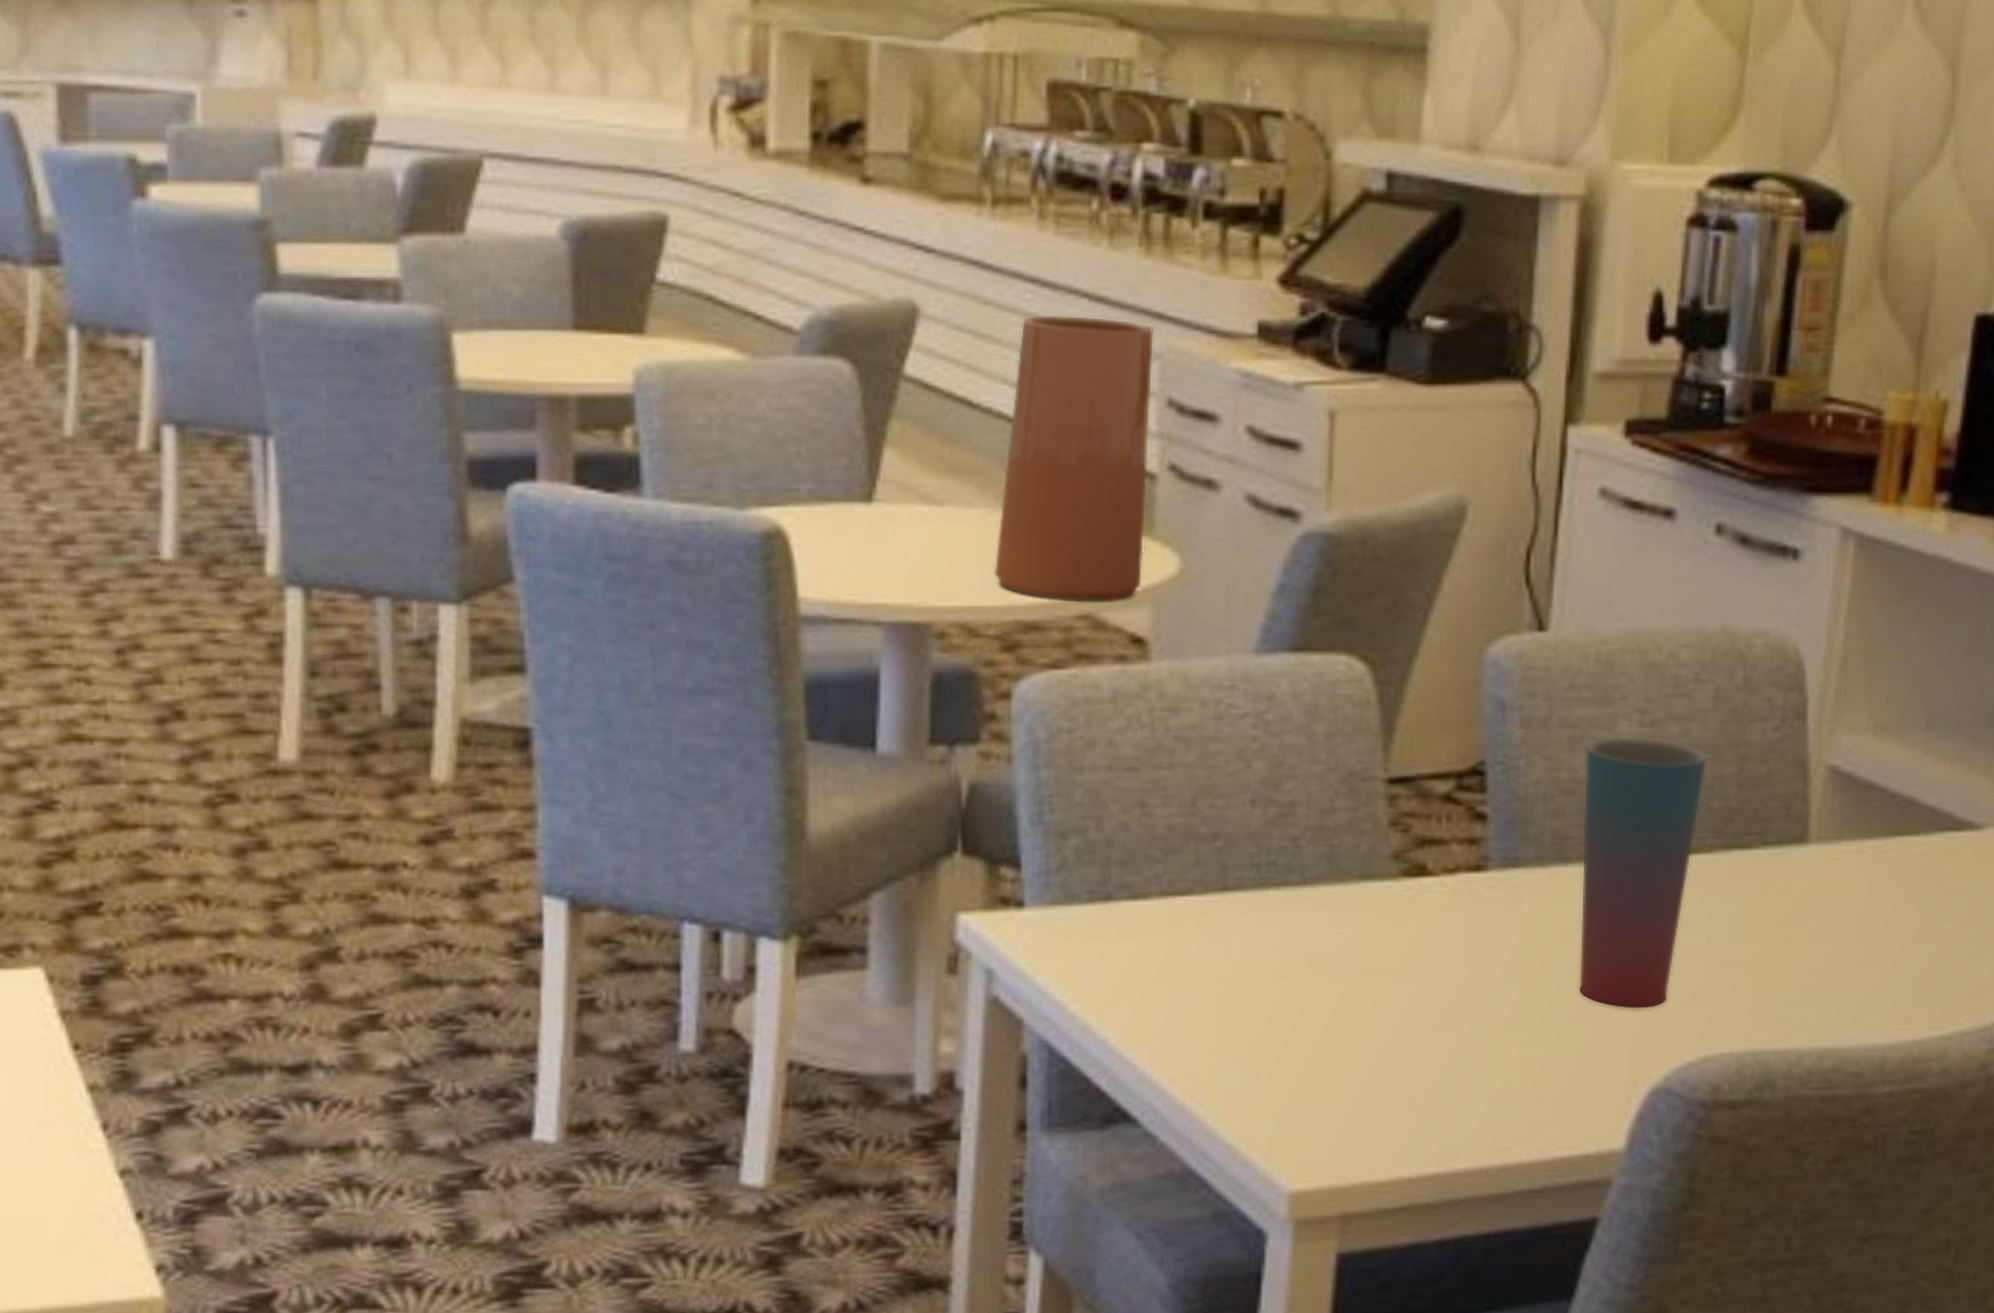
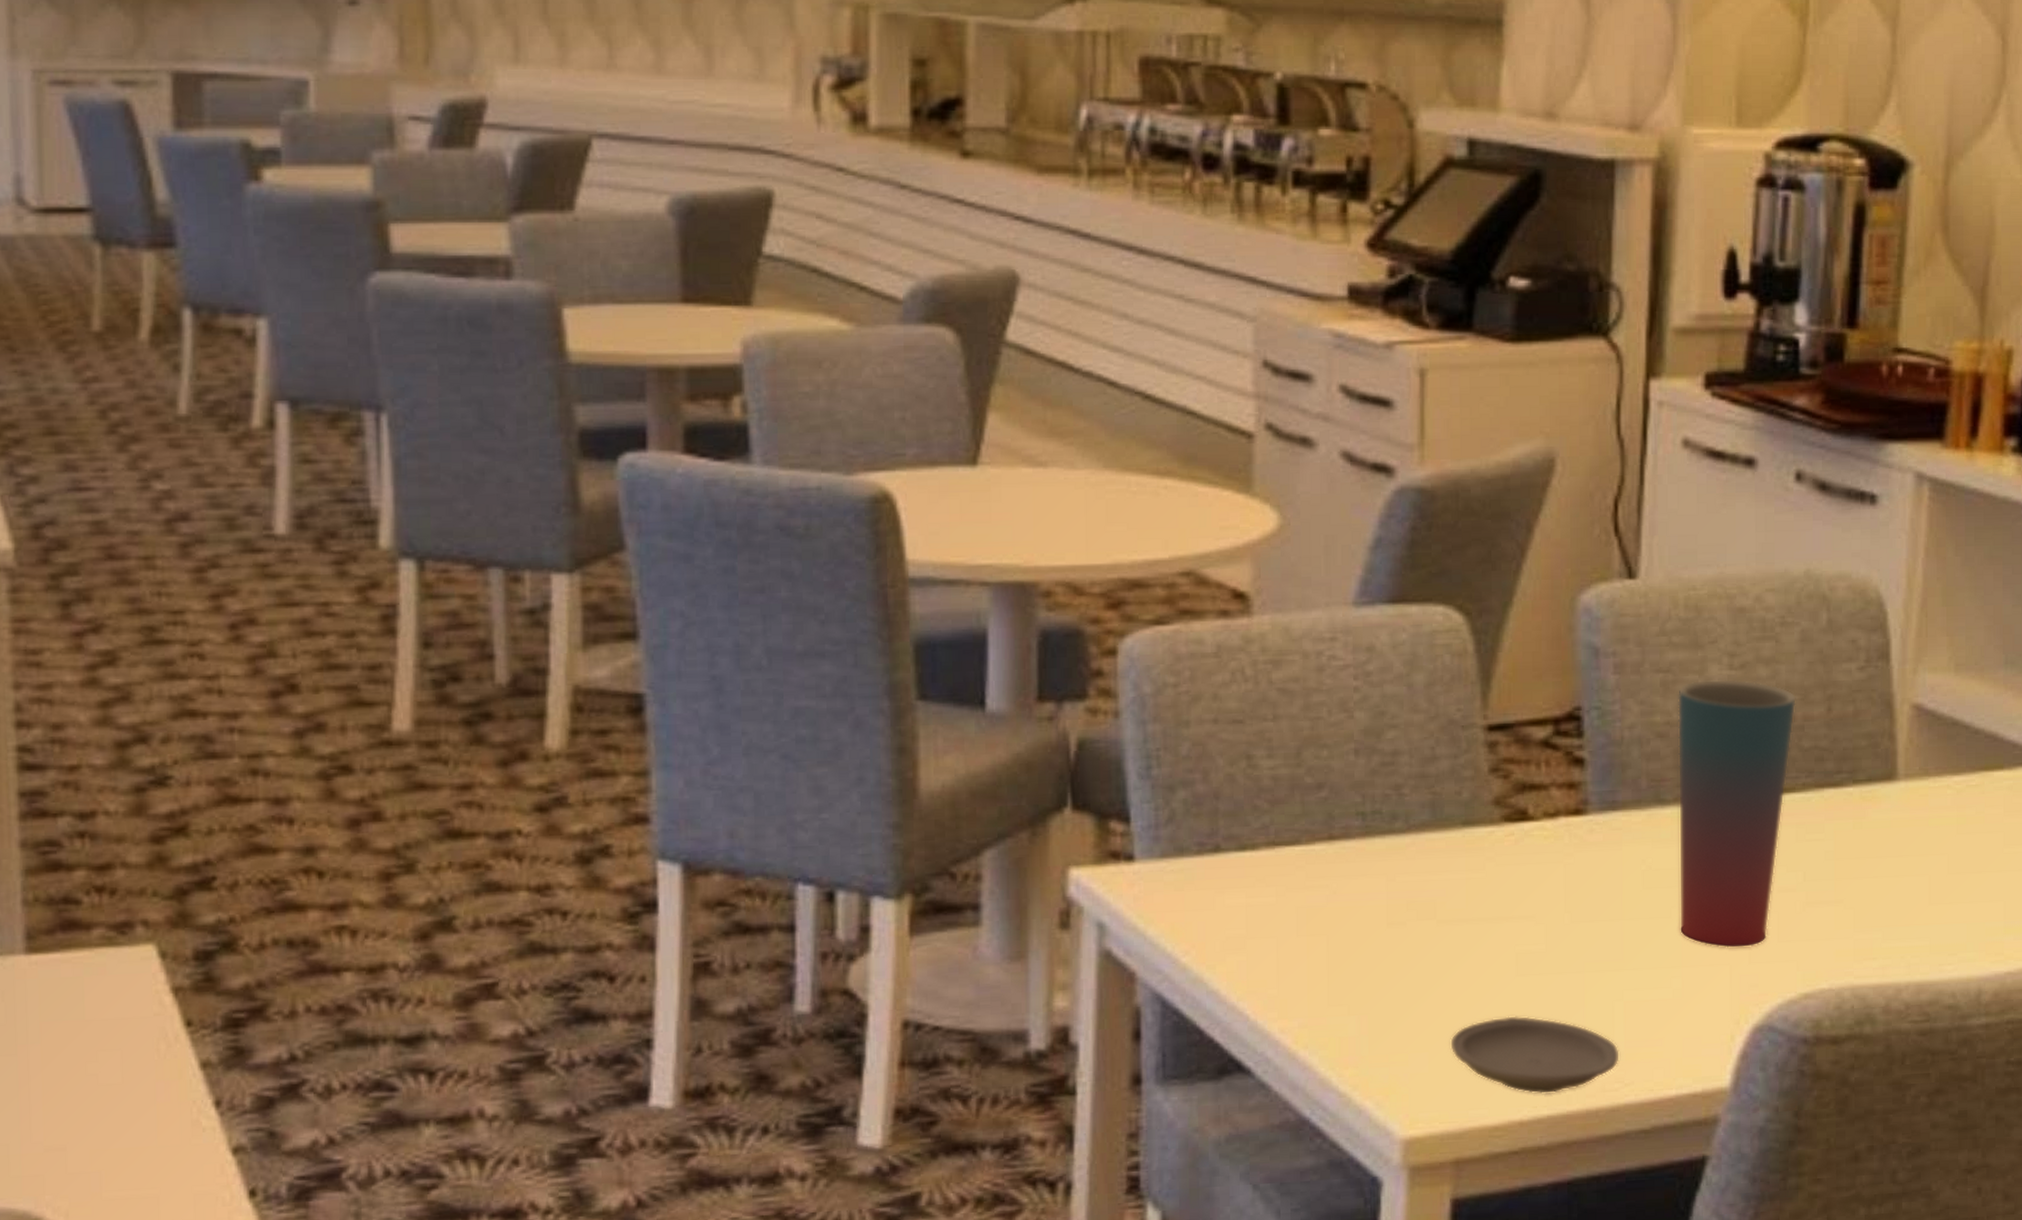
vase: present [993,315,1154,602] -> none [1097,281,1248,559]
plate: none [1340,1072,1512,1151] -> present [1450,1015,1620,1094]

